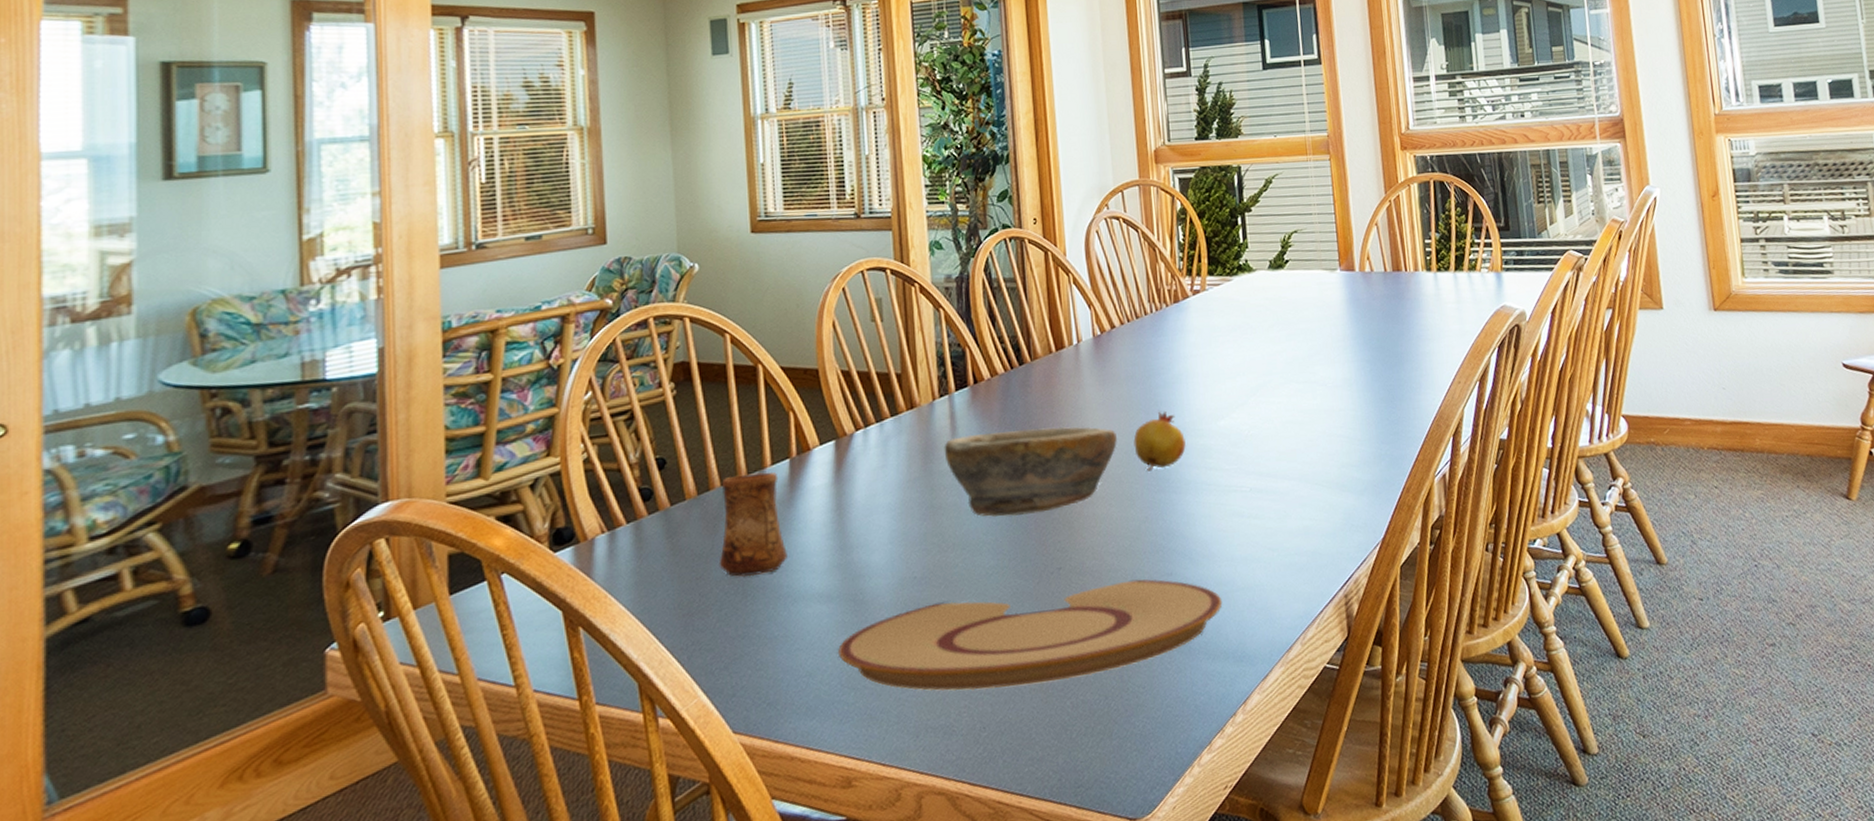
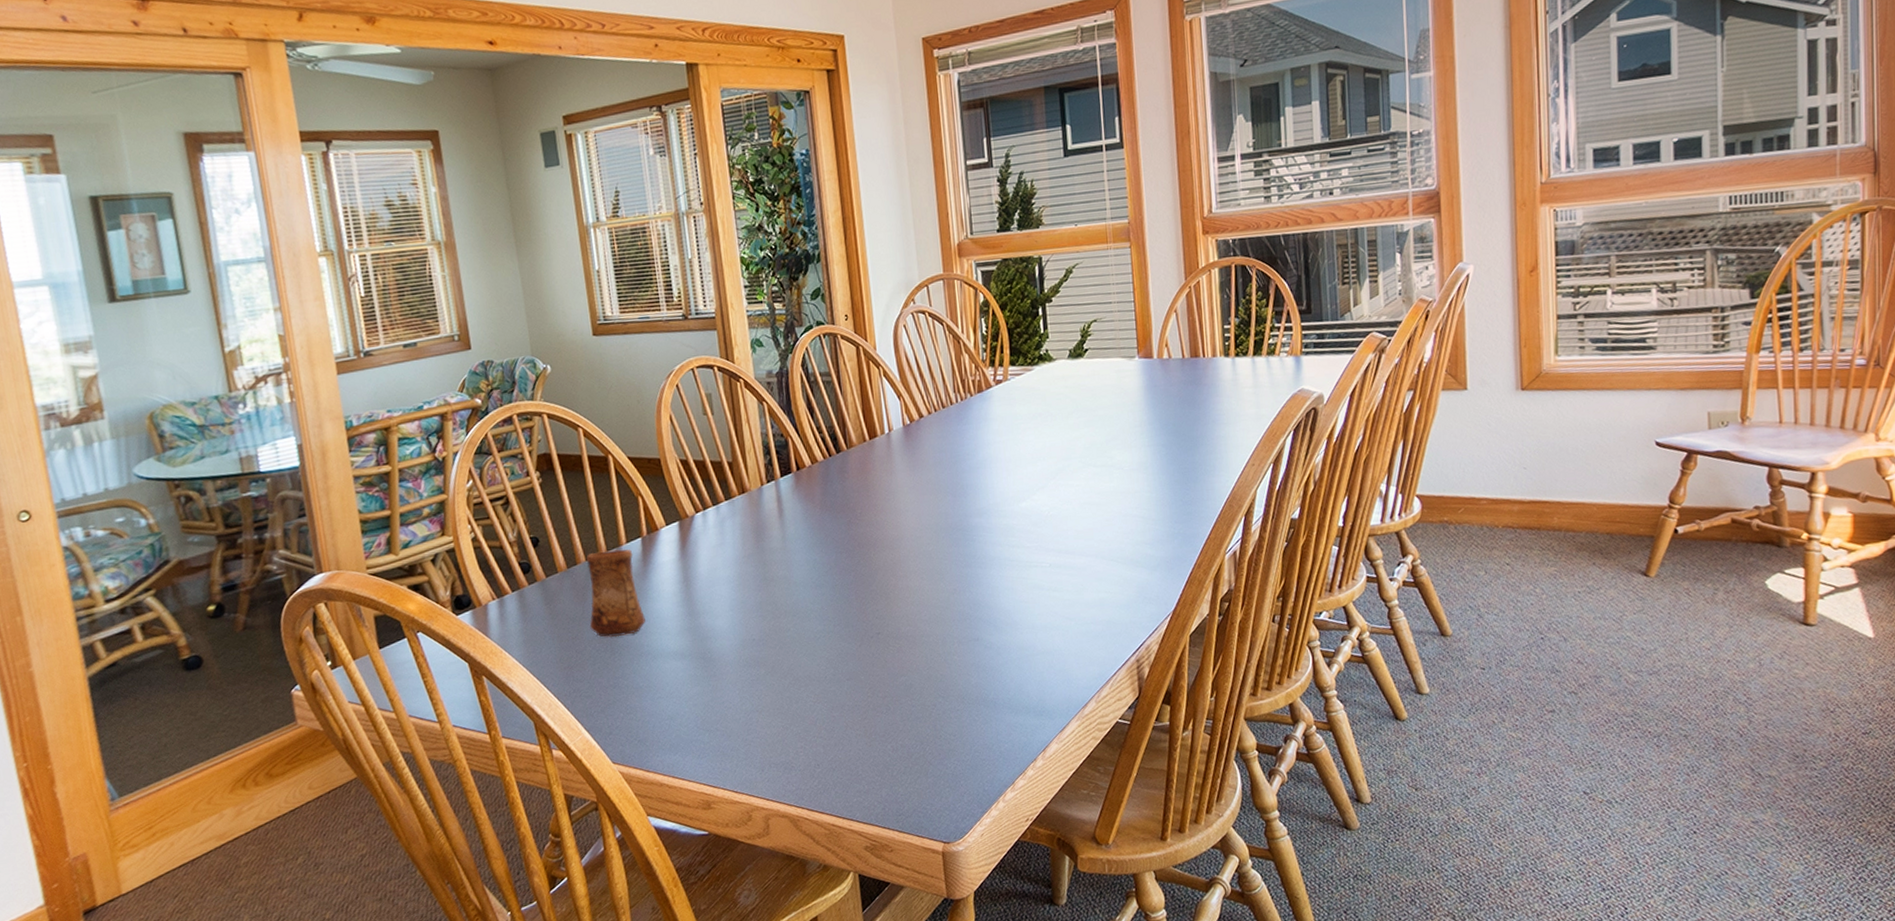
plate: present [837,579,1223,691] -> none [692,643,1024,734]
bowl: present [944,426,1117,518] -> none [773,508,927,589]
fruit: present [1133,410,1186,471] -> none [942,493,990,549]

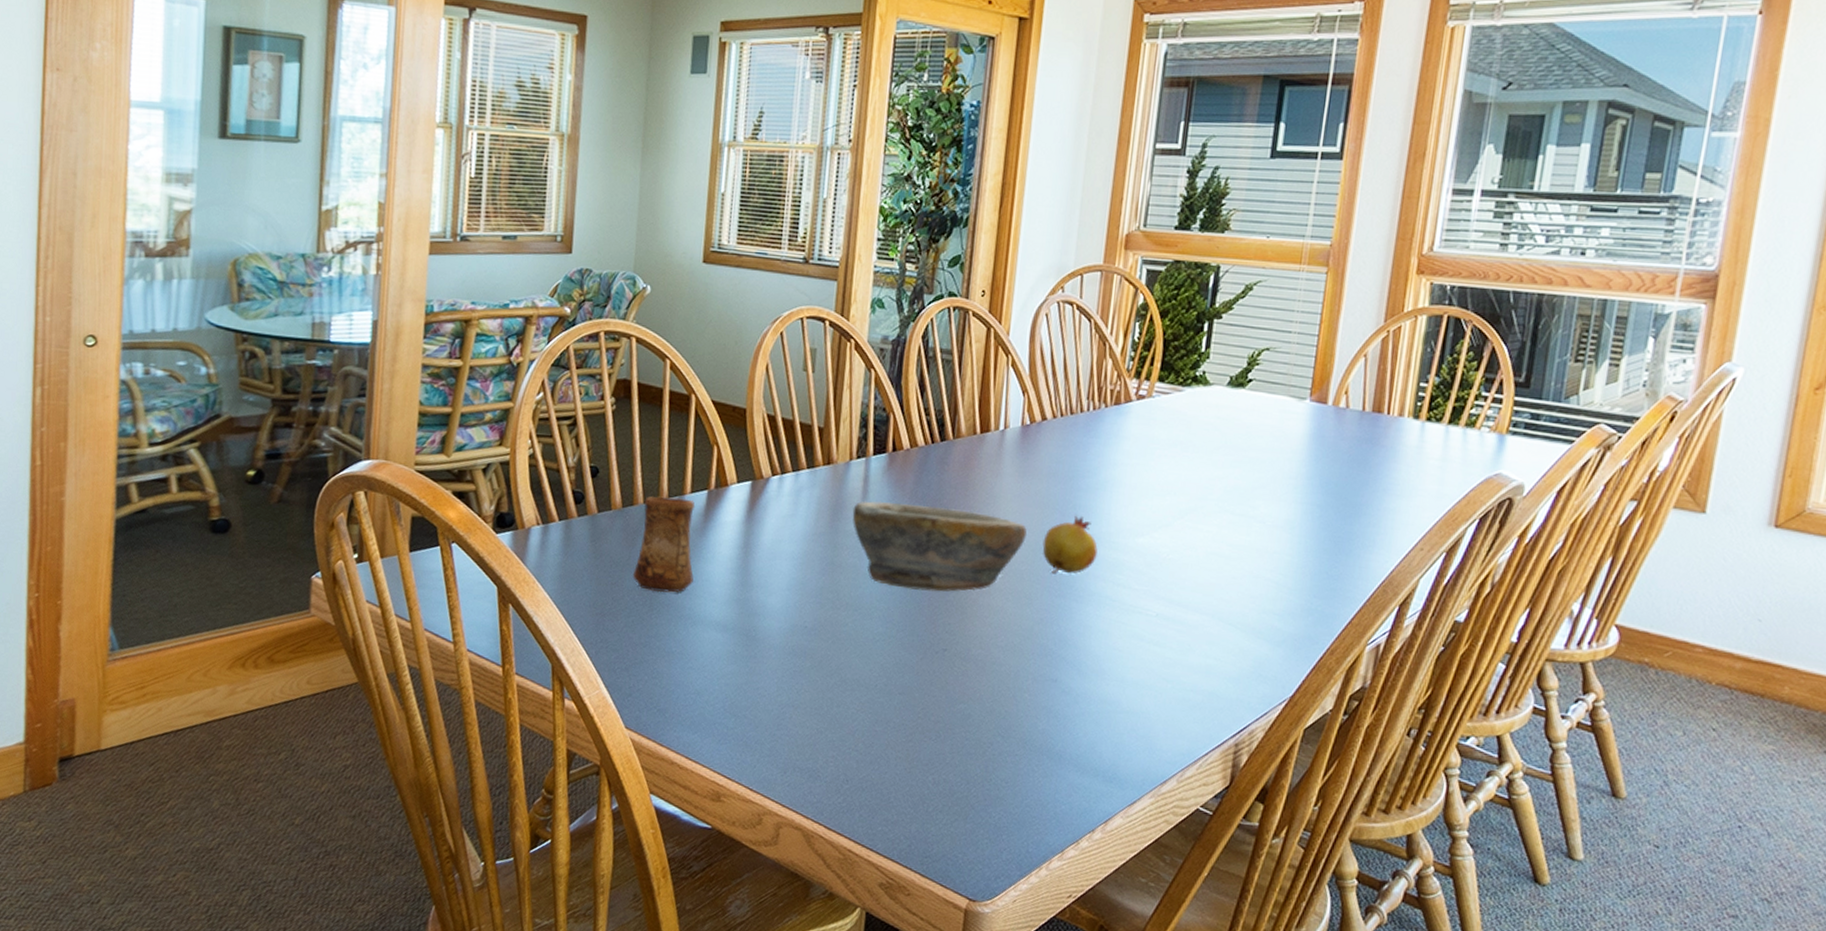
bowl: none [773,508,927,589] -> present [852,501,1027,592]
fruit: none [942,493,990,549] -> present [1042,515,1098,574]

